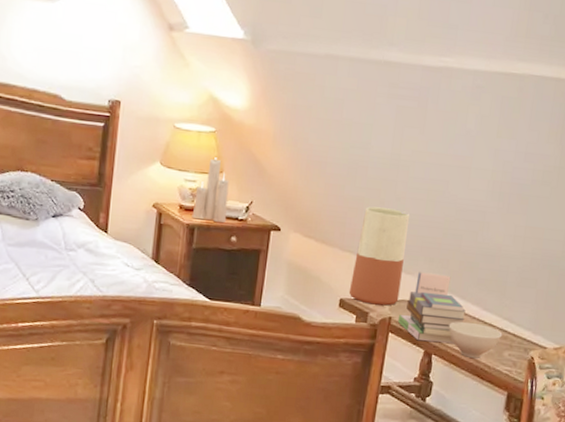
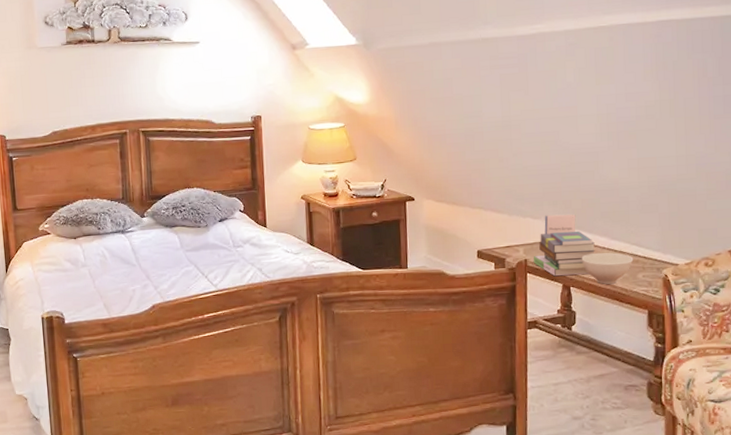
candle: present [191,157,229,222] -> none [335,148,366,203]
vase: present [348,206,410,306] -> none [484,164,531,251]

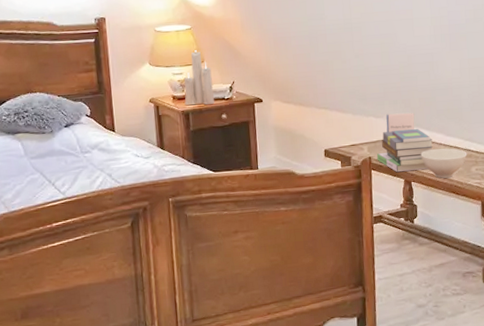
candle: none [335,148,366,203] -> present [183,50,215,105]

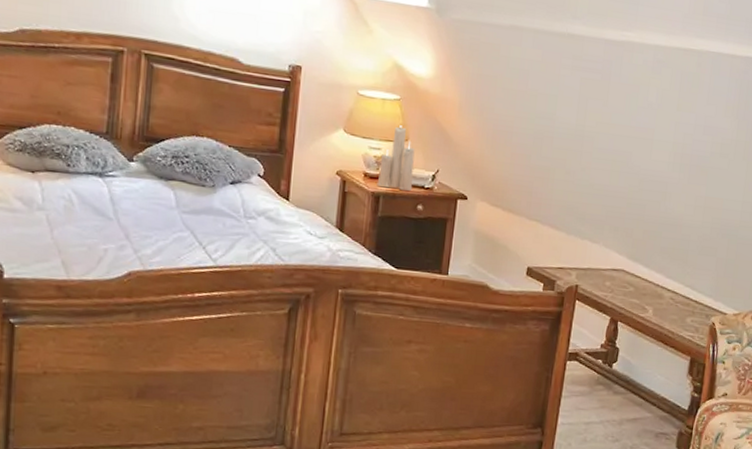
books: present [376,129,433,173] -> none [584,260,650,310]
book: present [386,112,415,133] -> none [600,240,635,263]
bowl: present [420,148,467,178] -> none [633,289,685,325]

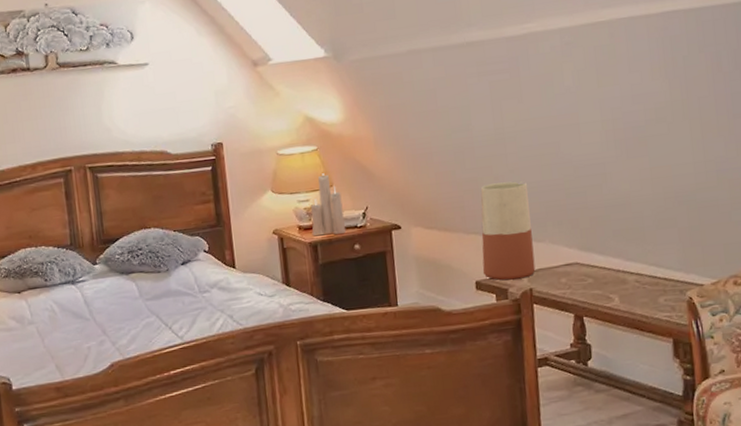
vase: none [536,176,595,274] -> present [480,181,536,281]

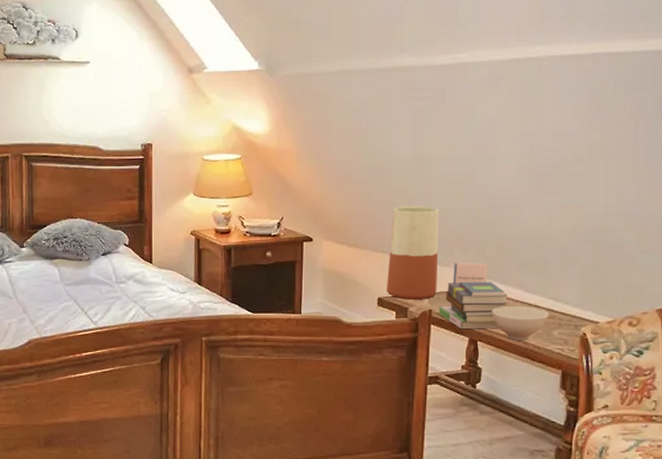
candle: present [310,173,347,236] -> none [227,181,260,241]
books: none [539,253,609,306] -> present [438,281,508,330]
book: none [549,234,585,260] -> present [453,262,488,284]
bowl: none [593,275,653,312] -> present [491,305,550,340]

